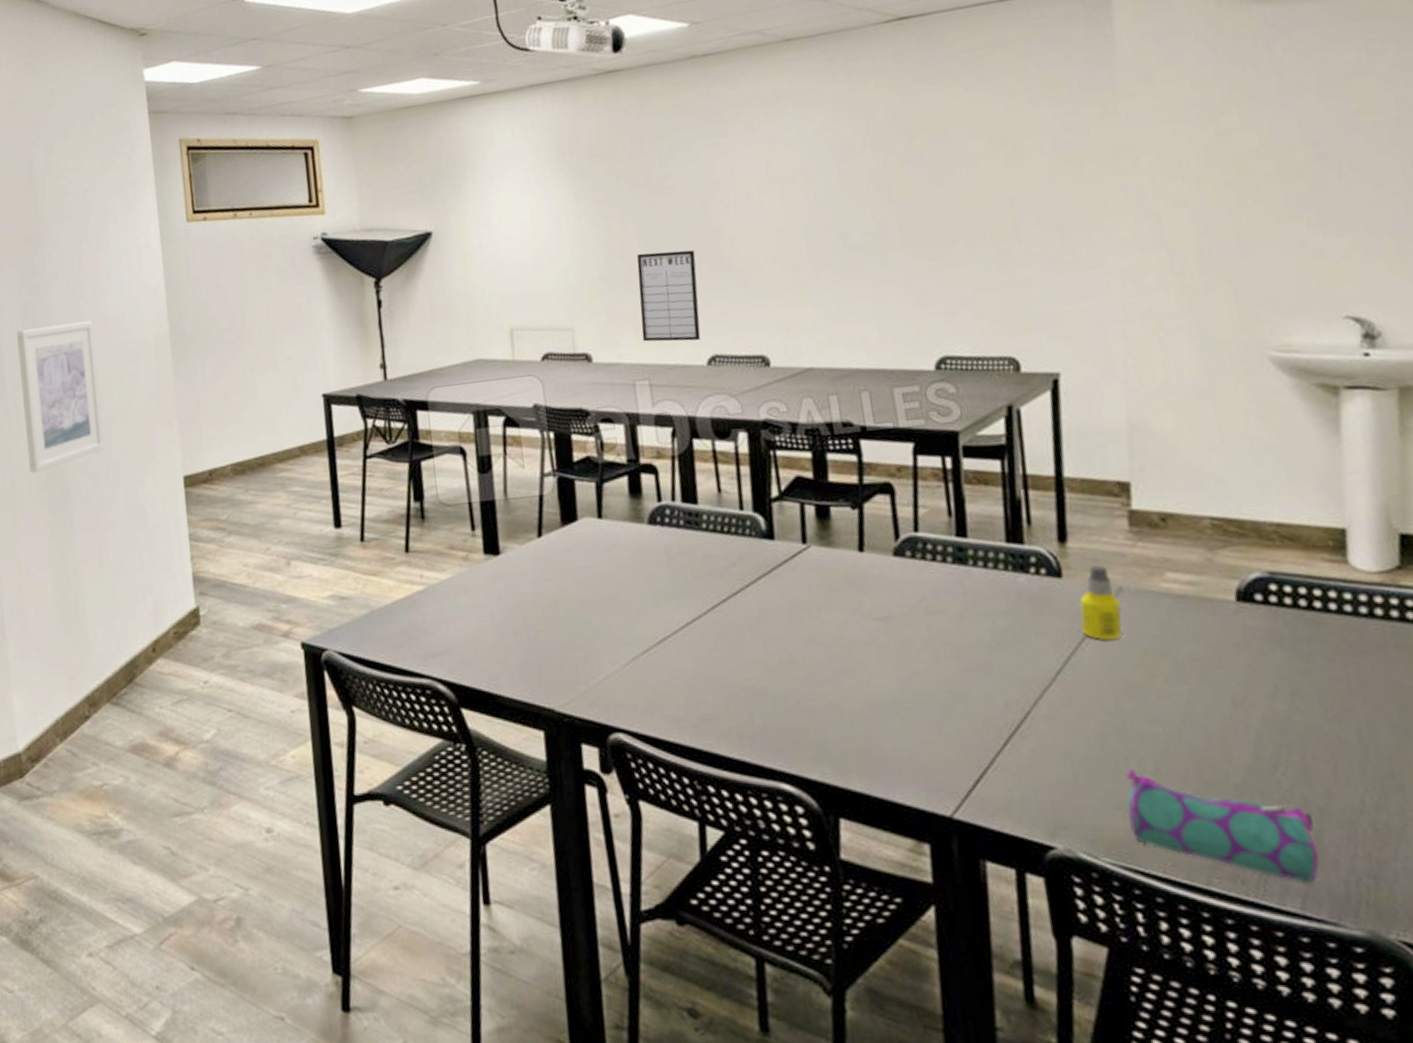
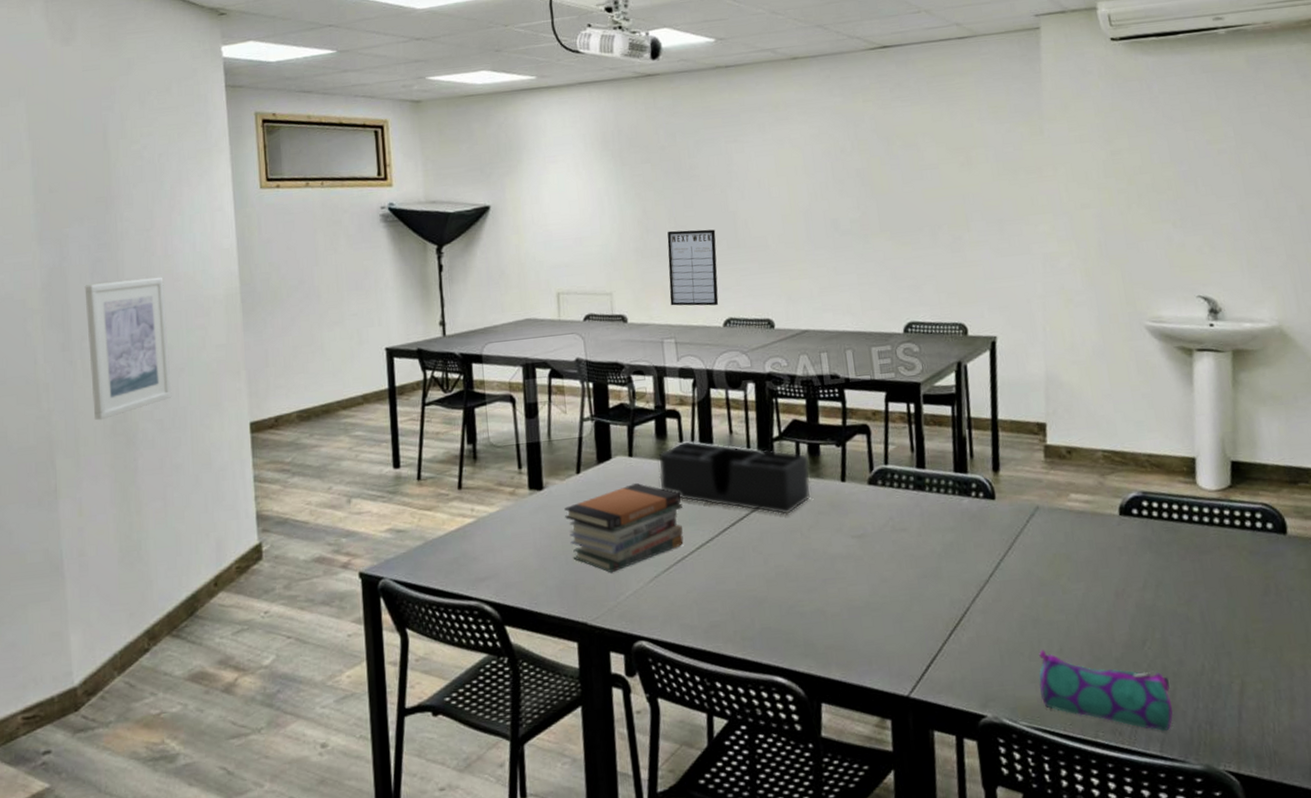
book stack: none [525,548,666,652] -> present [564,482,684,573]
desk organizer: none [632,501,821,590] -> present [658,441,811,515]
bottle: present [1079,565,1122,641] -> none [1007,489,1038,549]

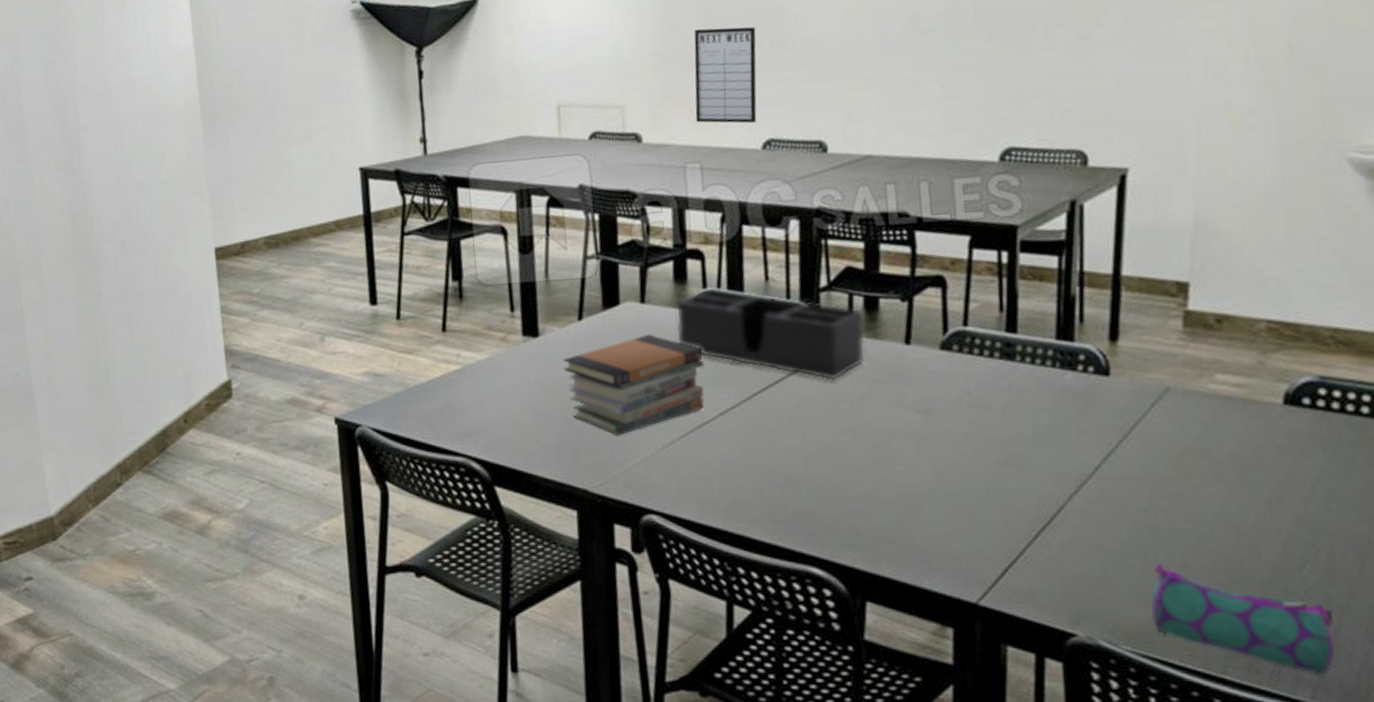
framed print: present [84,277,172,421] -> none [38,83,133,241]

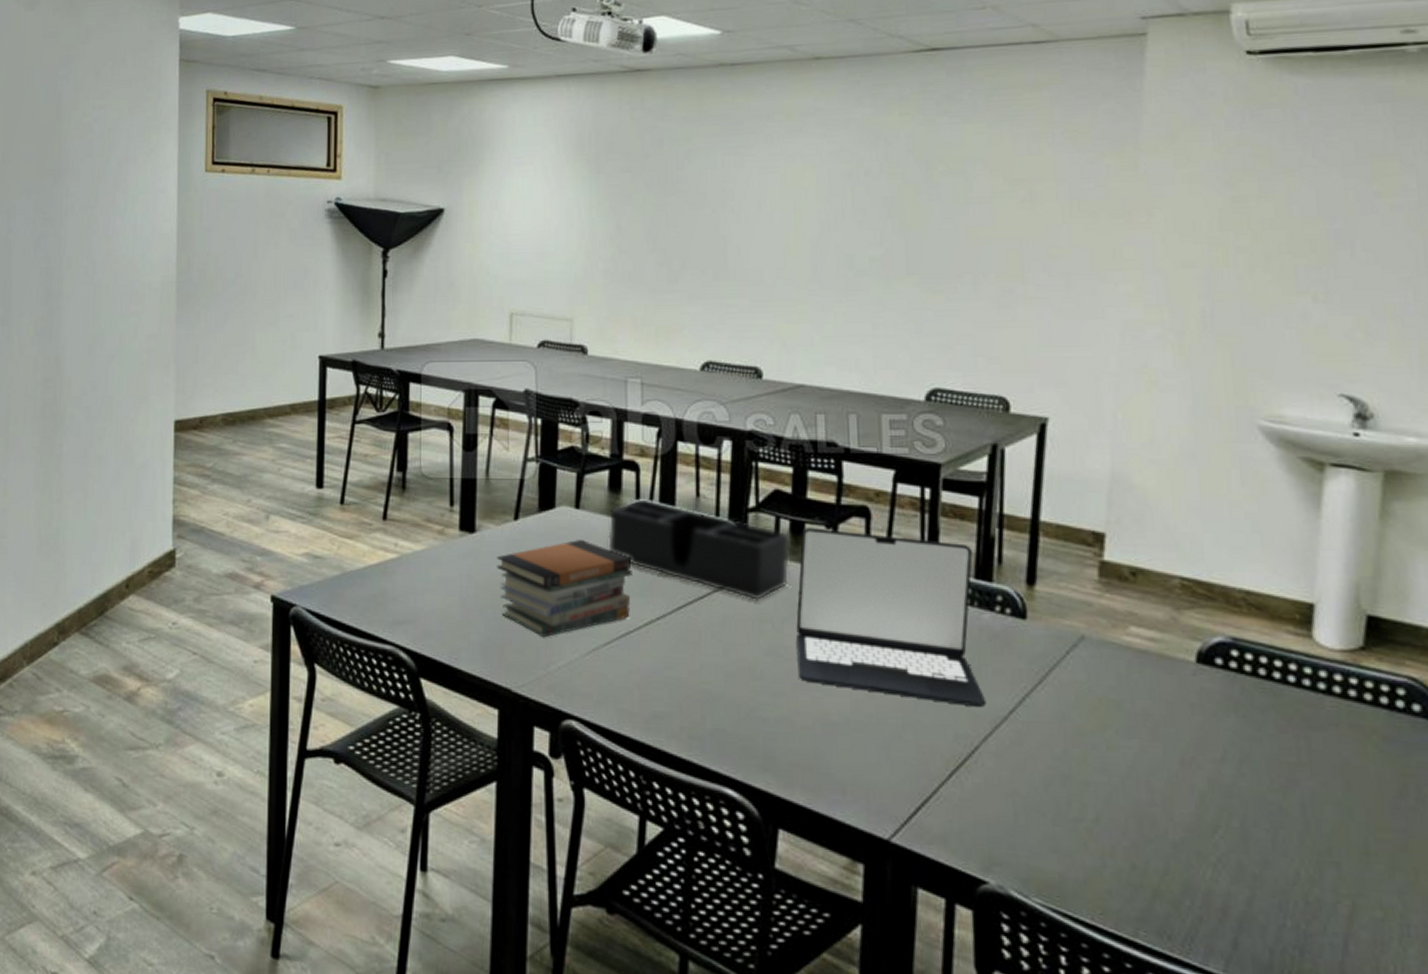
writing board: present [694,26,757,124] -> none [639,253,701,346]
laptop: none [874,302,1071,467] -> present [796,527,987,707]
pencil case: present [1150,562,1335,675] -> none [1062,813,1248,947]

